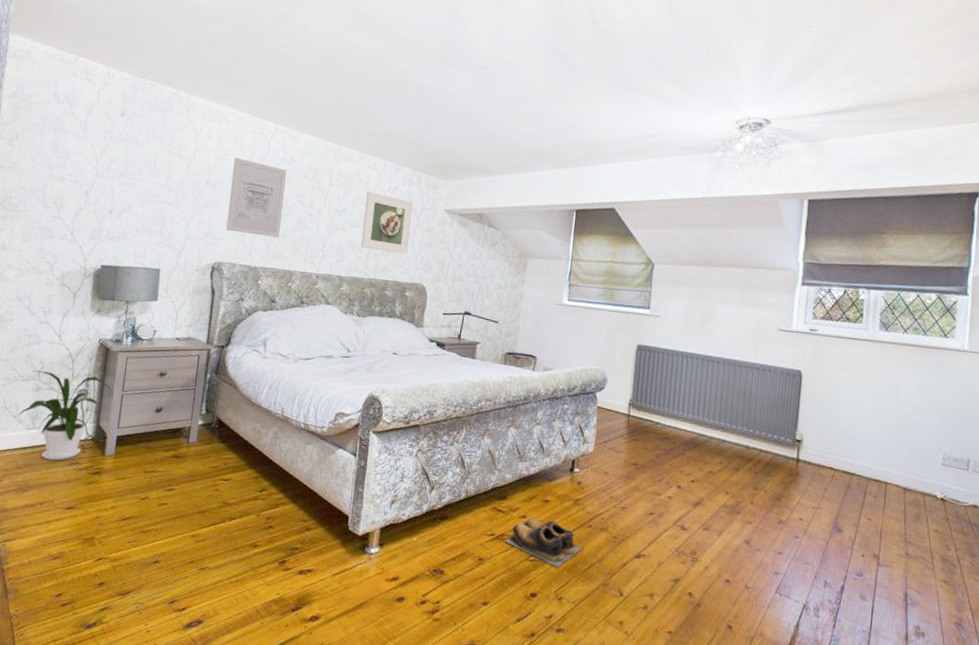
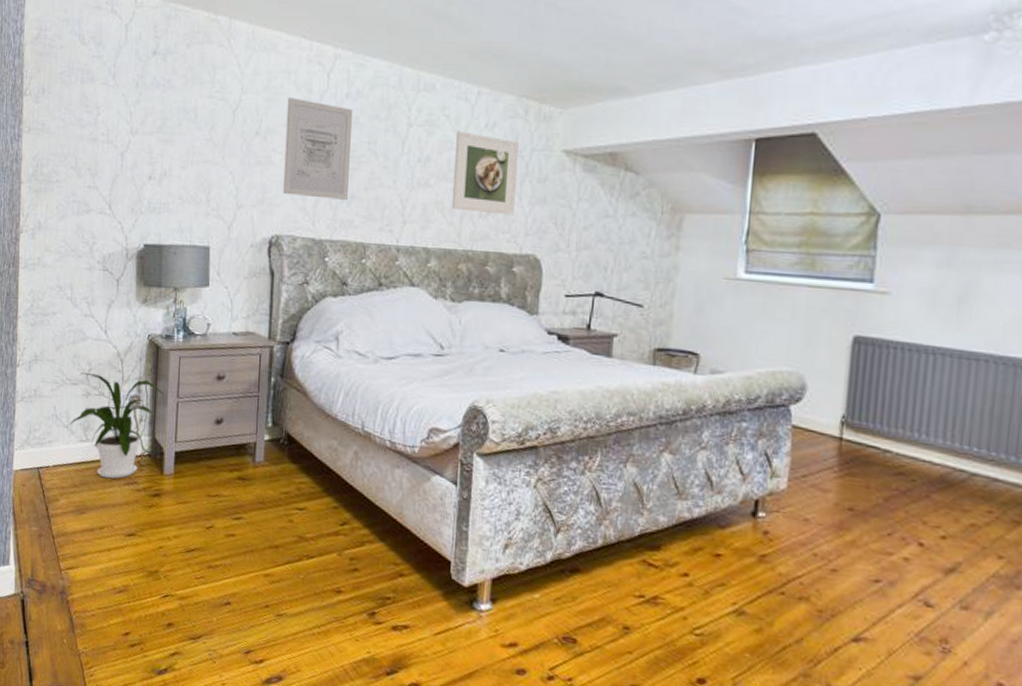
shoes: present [504,518,582,567] -> none [658,577,771,647]

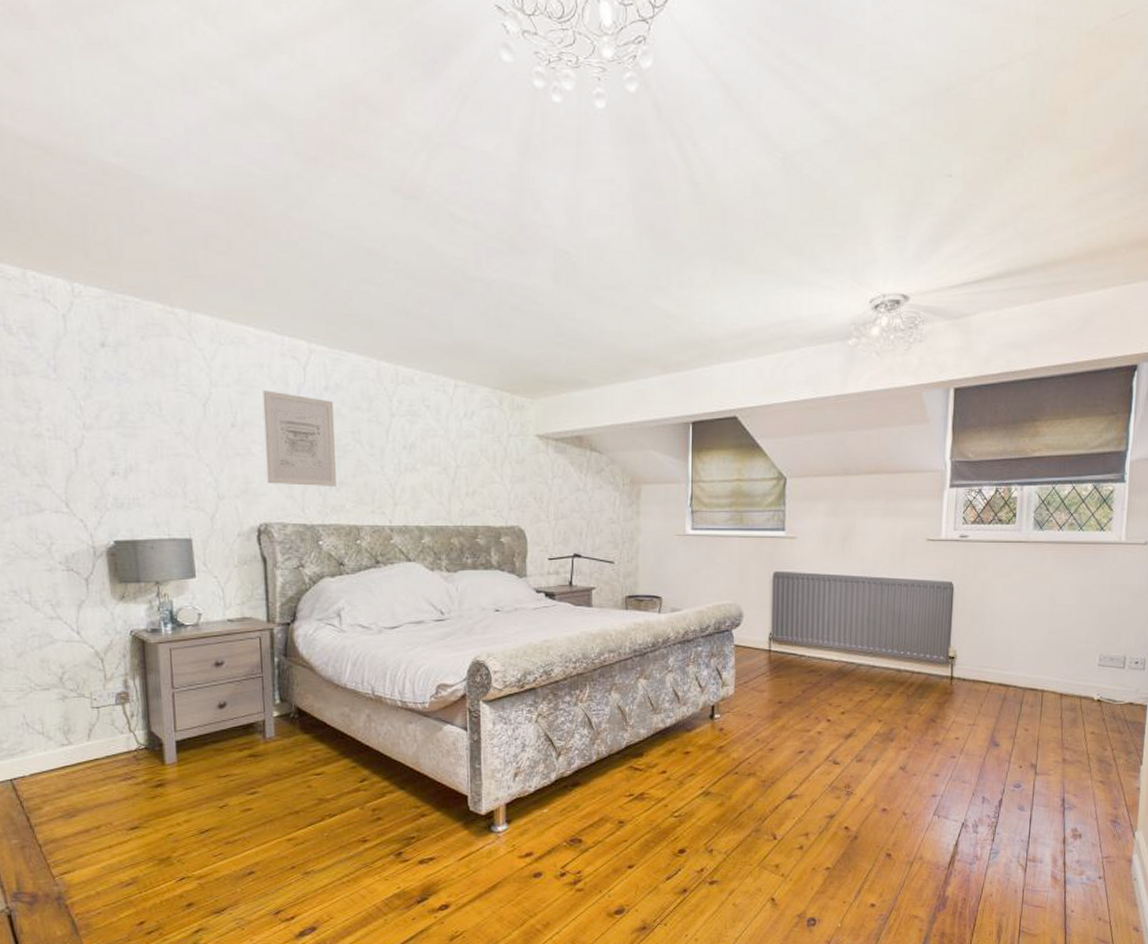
house plant: present [69,372,163,479] -> none [44,675,155,778]
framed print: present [451,131,518,215] -> none [438,420,497,493]

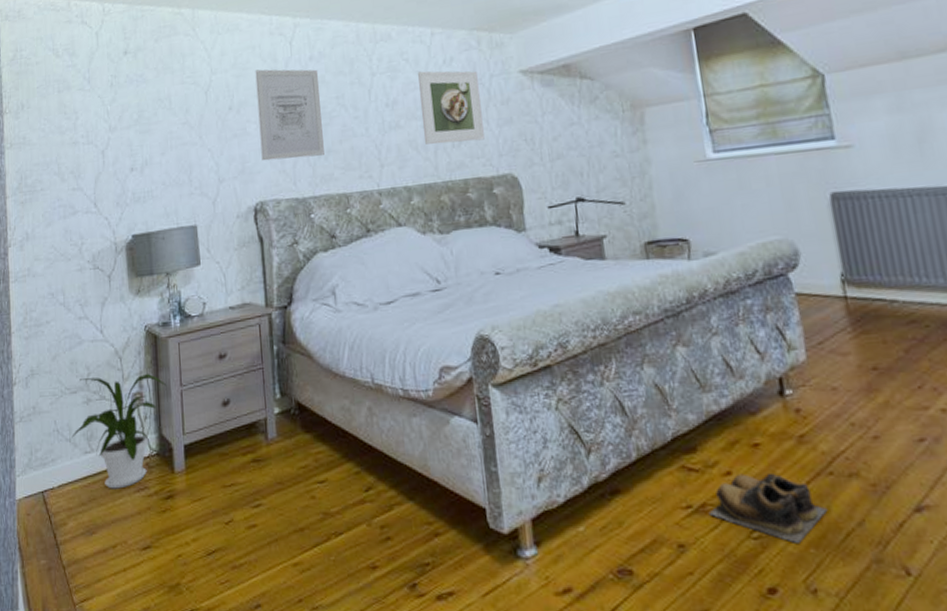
house plant: none [44,675,155,778] -> present [71,373,166,489]
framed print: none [438,420,497,493] -> present [418,71,485,145]
shoes: none [645,772,730,820] -> present [708,472,828,543]

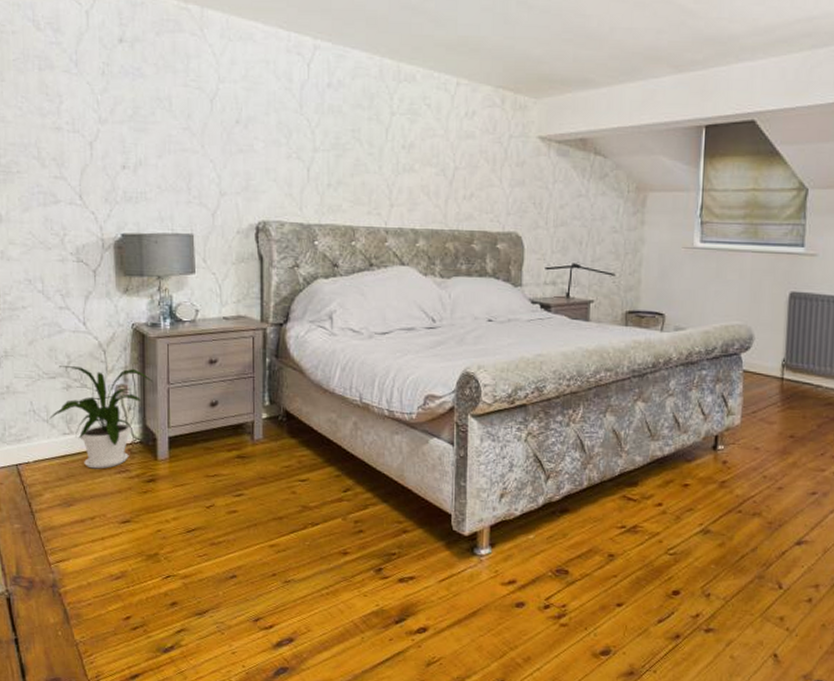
wall art: present [255,69,324,161] -> none [267,87,336,185]
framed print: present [418,71,485,145] -> none [436,119,497,197]
shoes: present [708,472,828,543] -> none [638,505,731,560]

